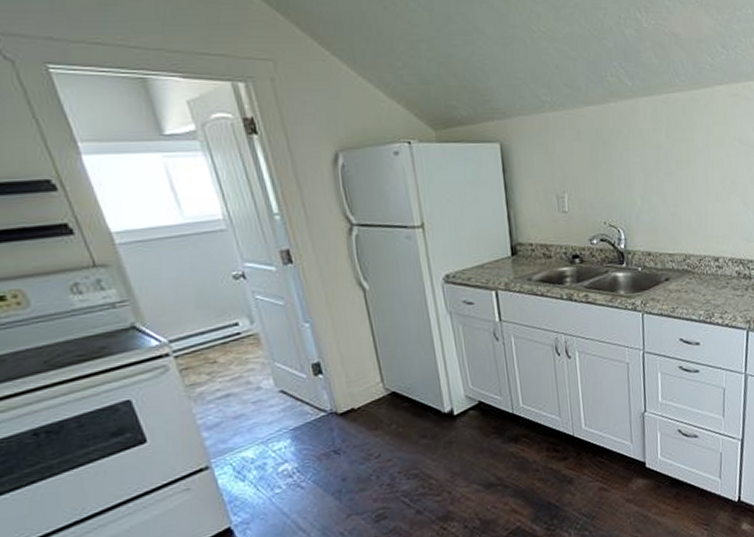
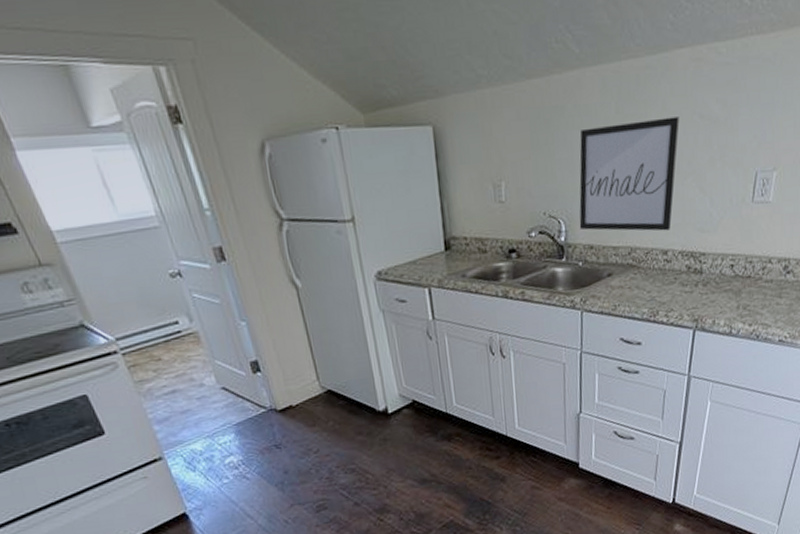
wall art: none [635,142,723,240] -> present [579,117,680,231]

